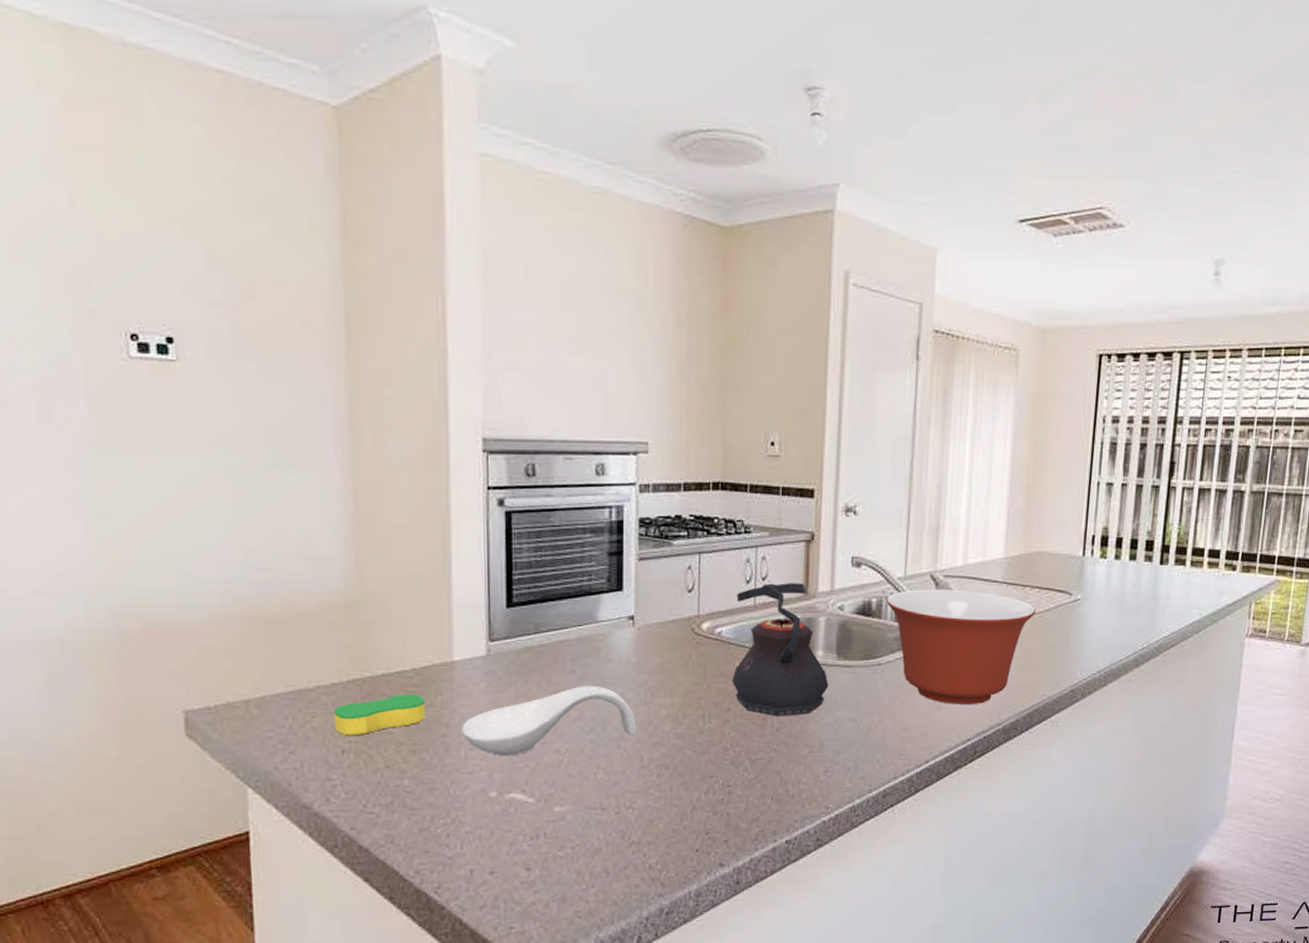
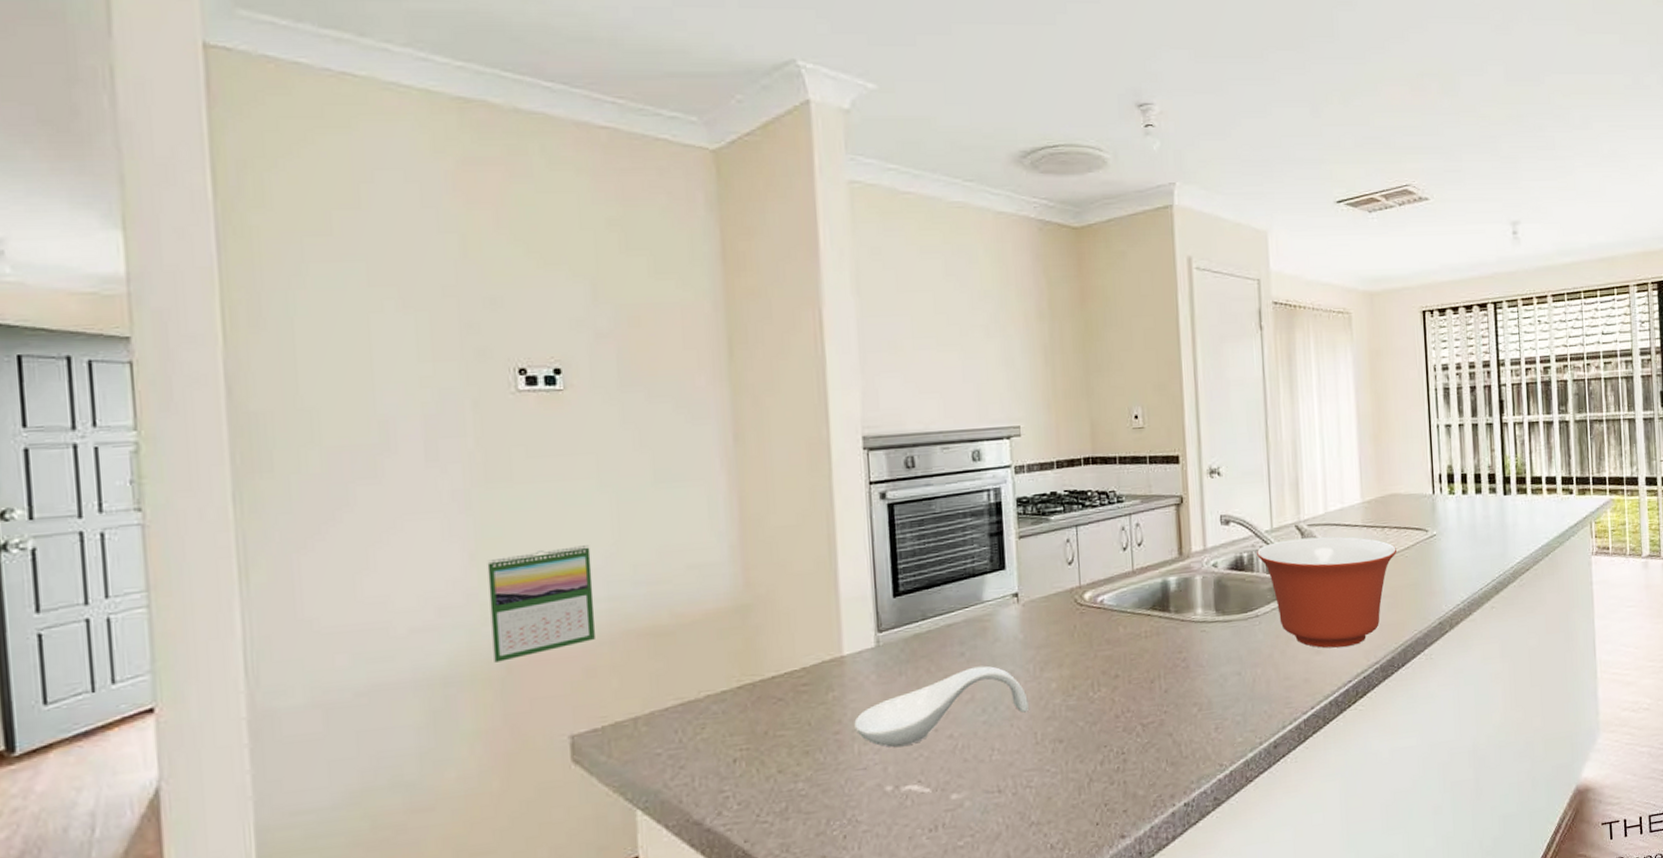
calendar: none [101,524,208,632] -> present [487,545,595,662]
sponge: present [333,693,426,736] -> none [724,693,818,744]
teapot: present [732,583,829,716] -> none [1115,545,1211,678]

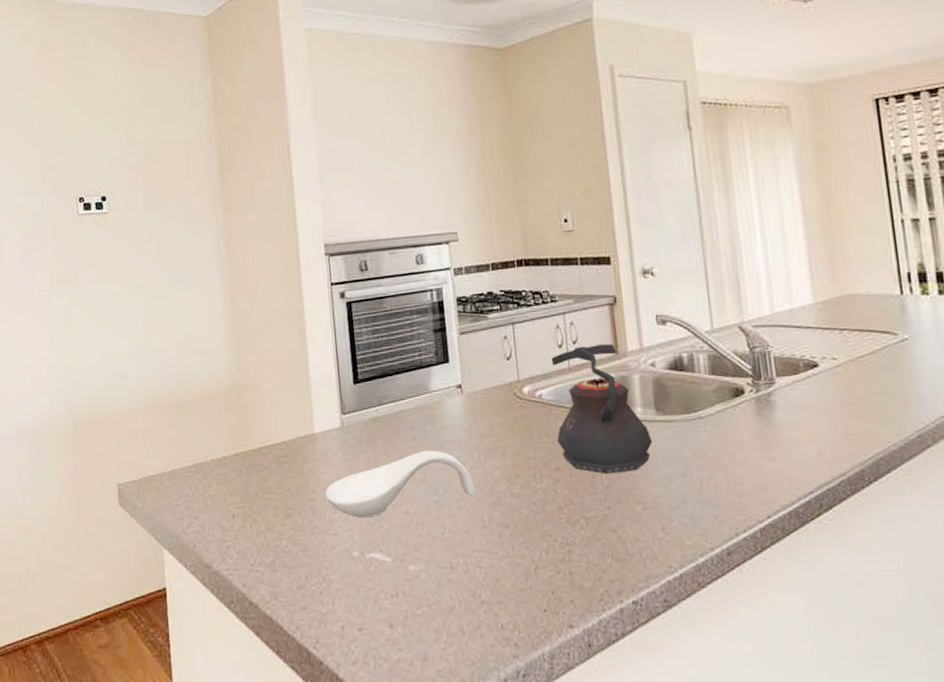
calendar: present [487,545,595,662] -> none [62,334,133,423]
teapot: none [1115,545,1211,678] -> present [551,344,652,474]
mixing bowl: present [1256,536,1398,648] -> none [696,338,861,456]

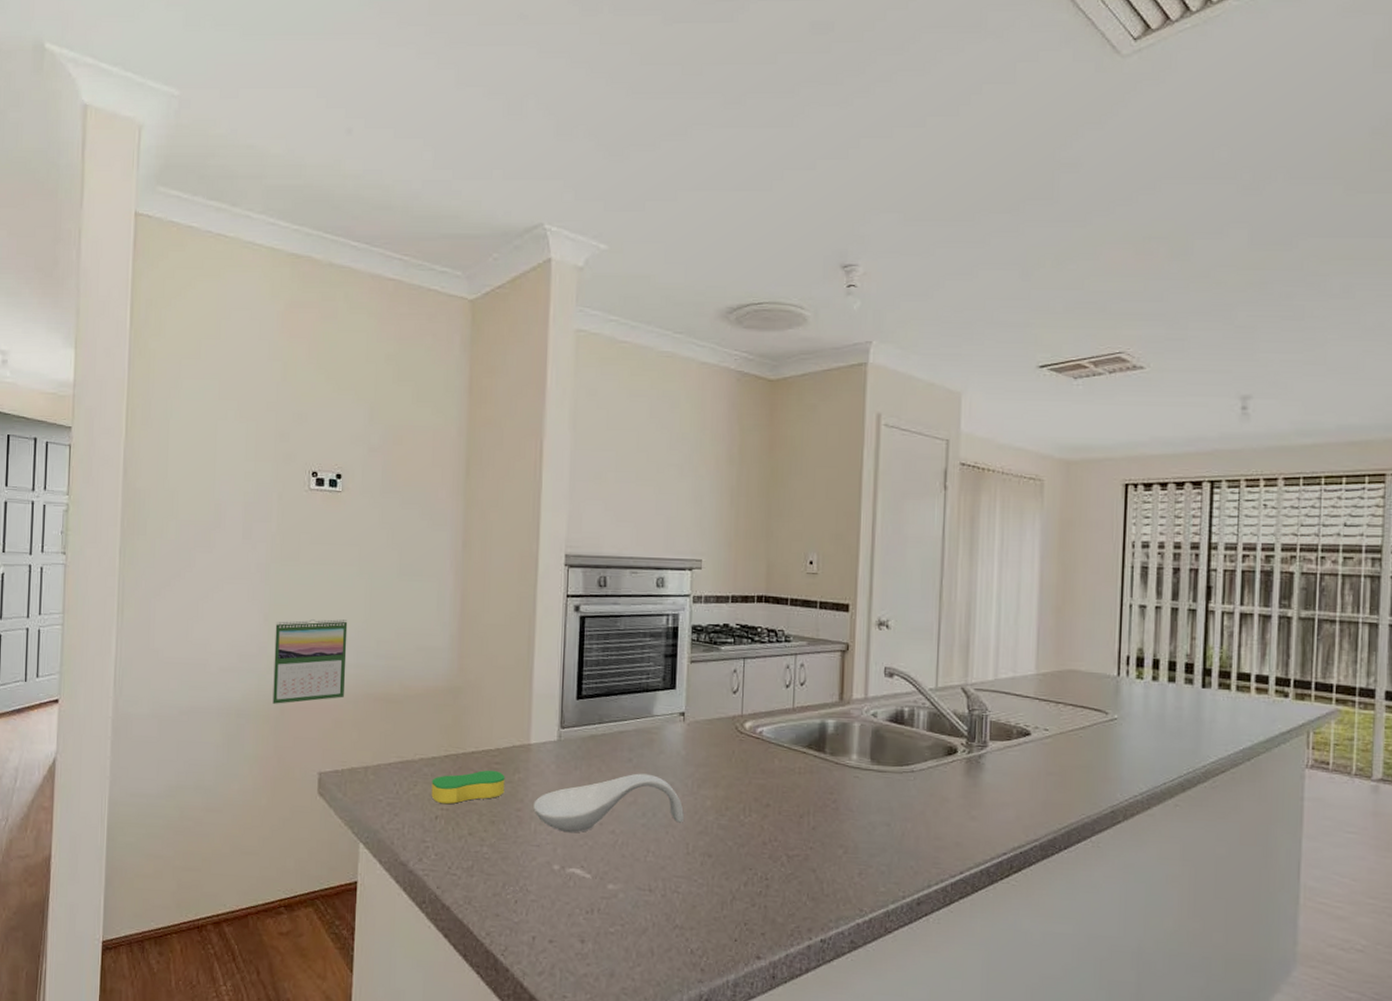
calendar: none [62,334,133,423] -> present [273,619,348,704]
sponge: none [225,463,296,503] -> present [431,770,505,805]
teapot: present [551,344,652,474] -> none [771,688,863,816]

